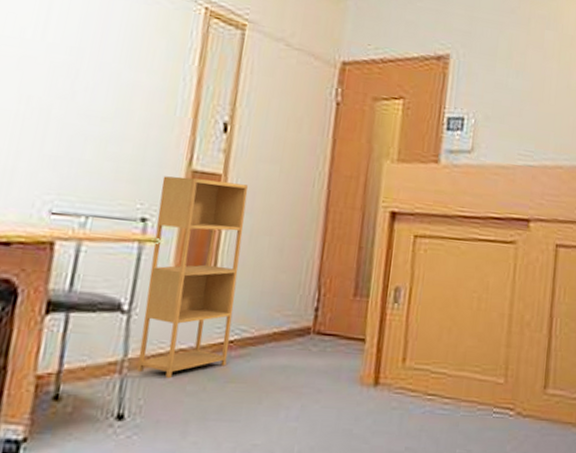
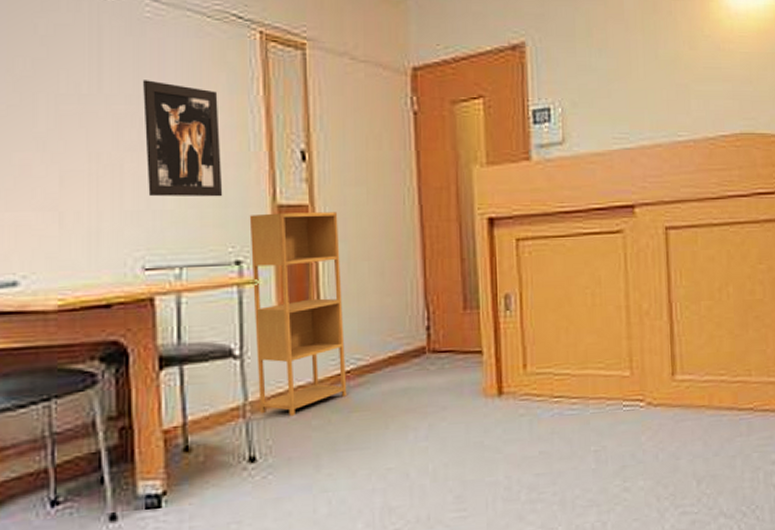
wall art: none [69,35,155,155] -> present [143,80,223,197]

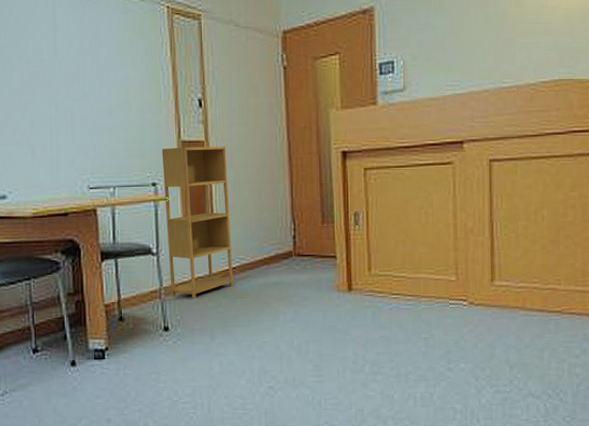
wall art: present [143,80,223,197] -> none [85,47,143,135]

